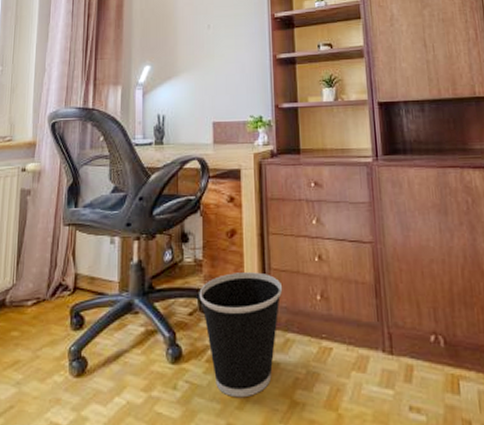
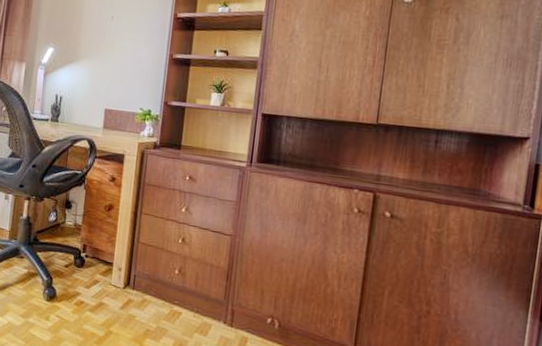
wastebasket: present [199,272,283,398] -> none [75,239,147,336]

